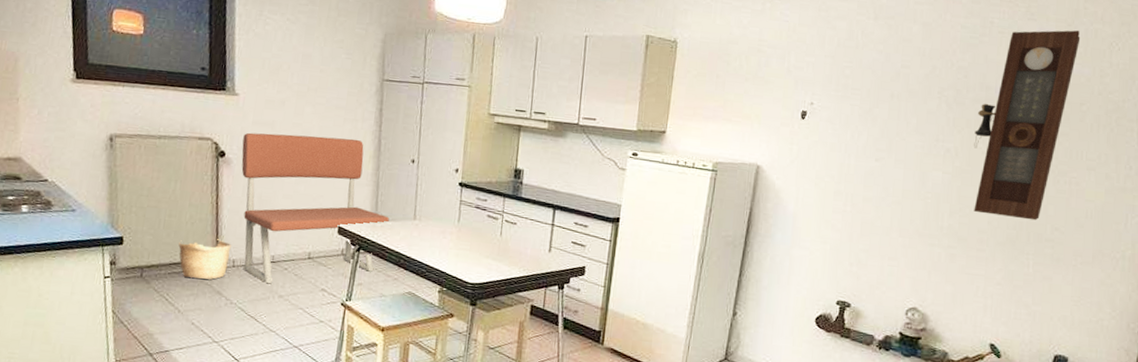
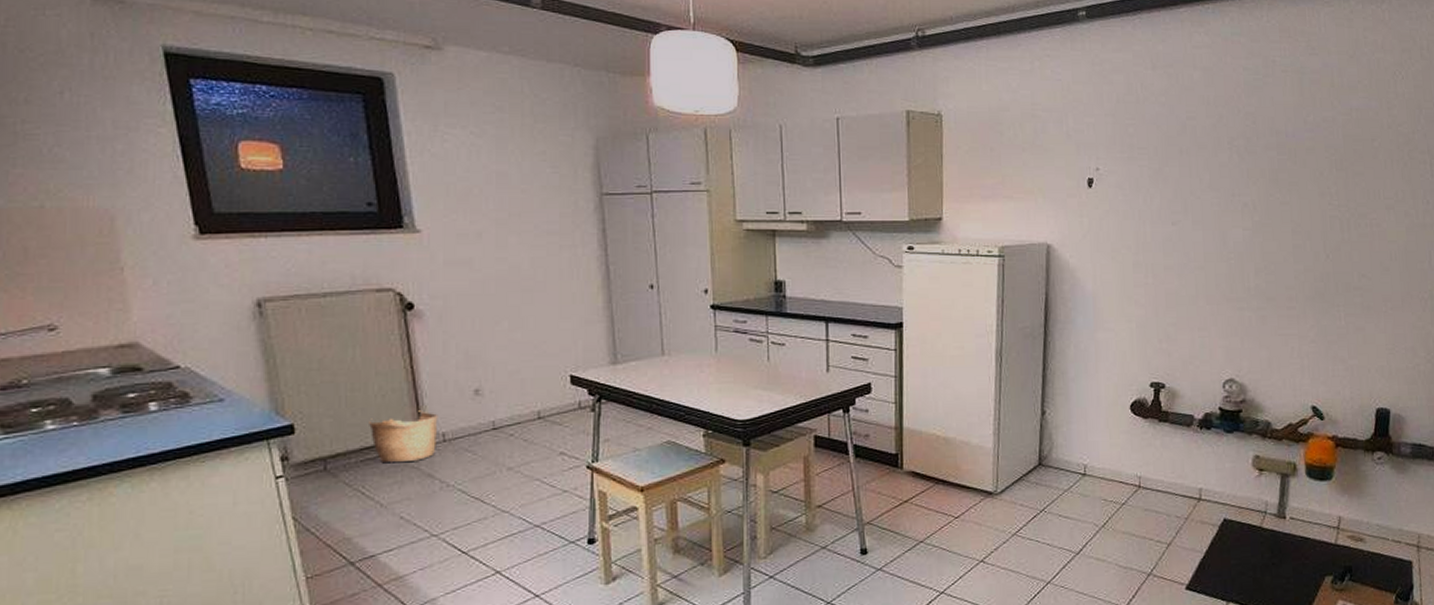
bench: present [241,132,389,284] -> none [434,268,632,456]
pendulum clock: present [974,30,1081,221] -> none [1270,62,1364,269]

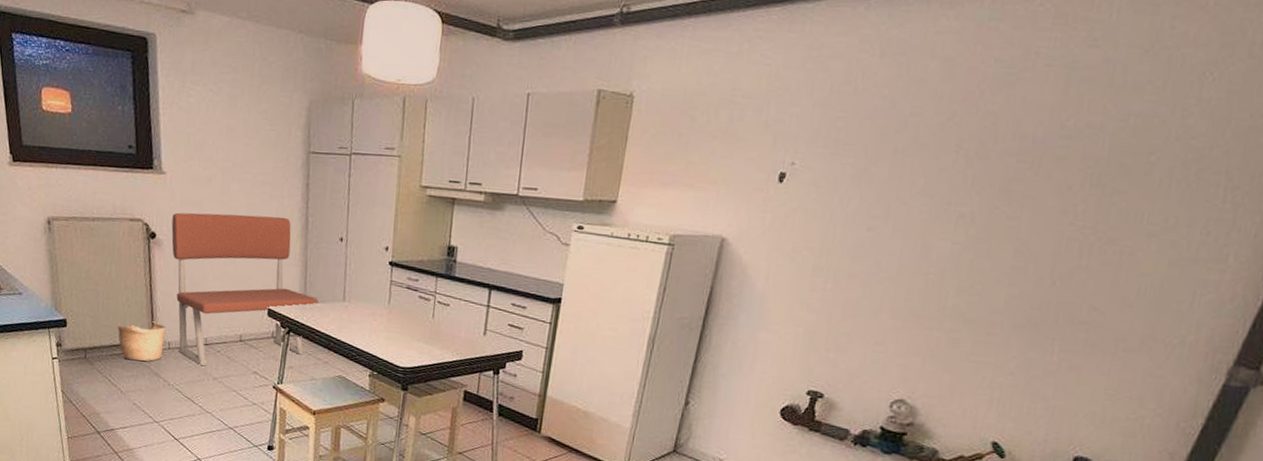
bench: none [434,268,632,456] -> present [171,212,318,367]

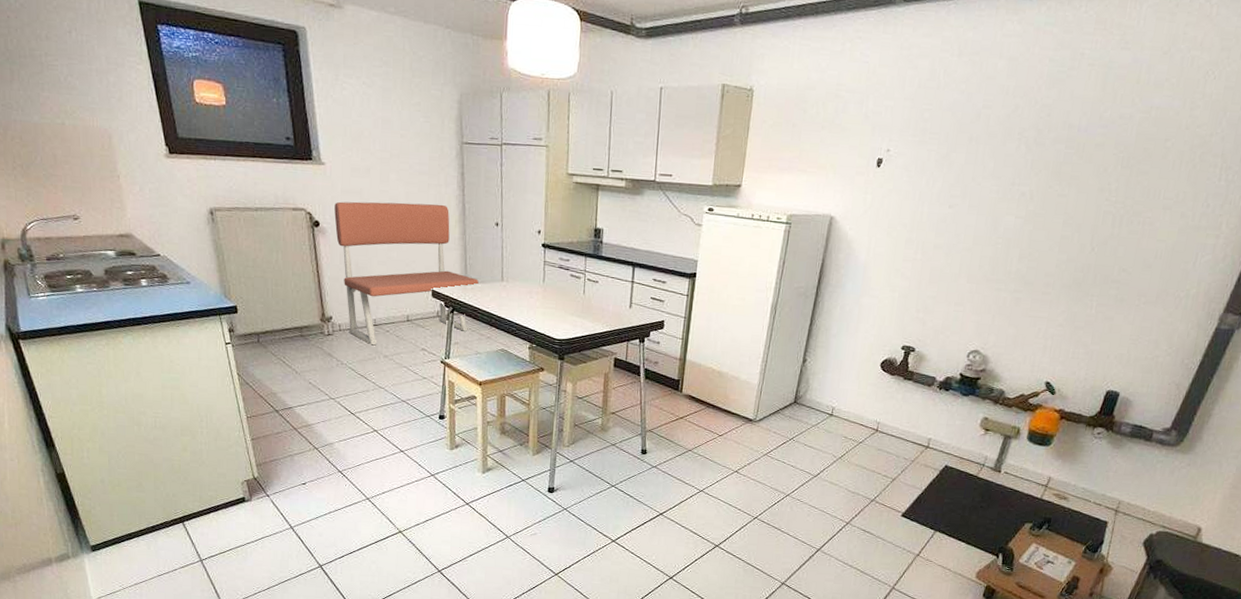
basket: present [116,321,167,361] -> none [287,305,336,343]

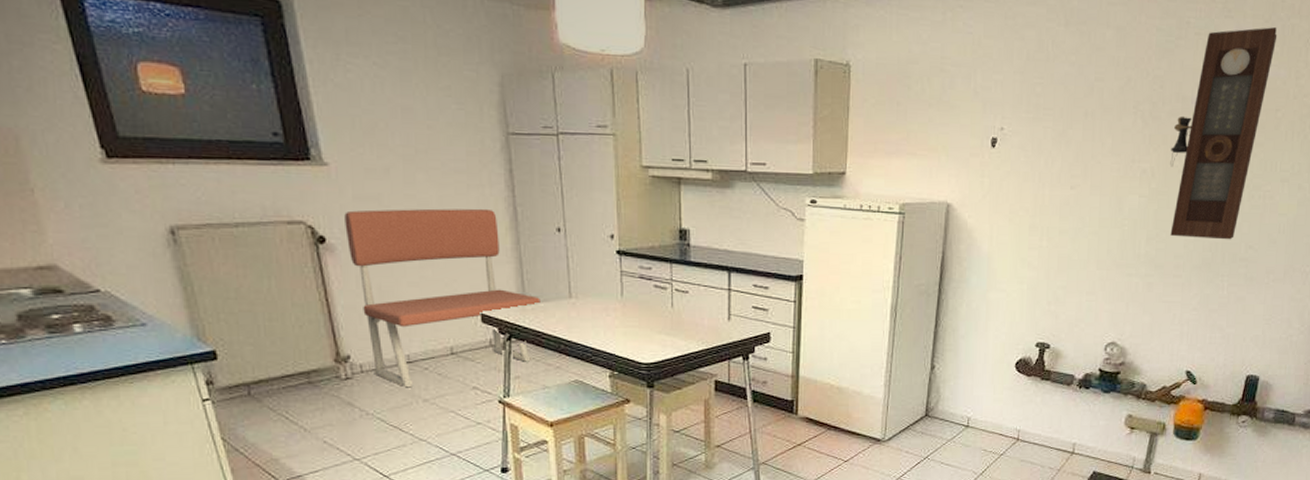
pendulum clock: none [1043,59,1175,262] -> present [1170,27,1278,240]

